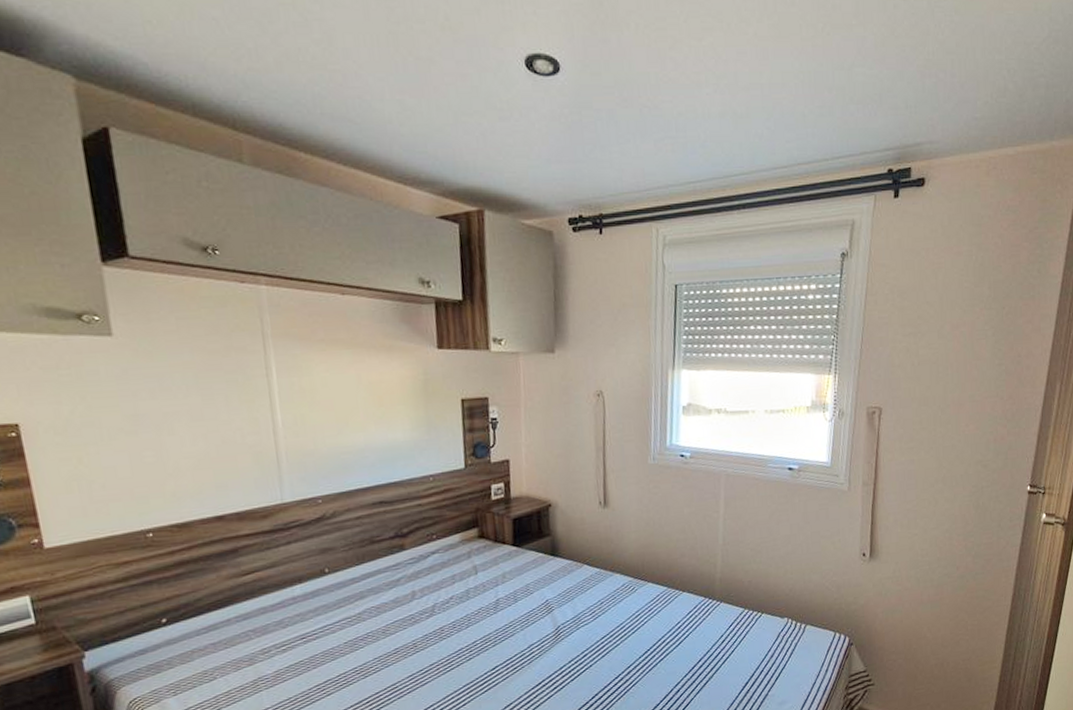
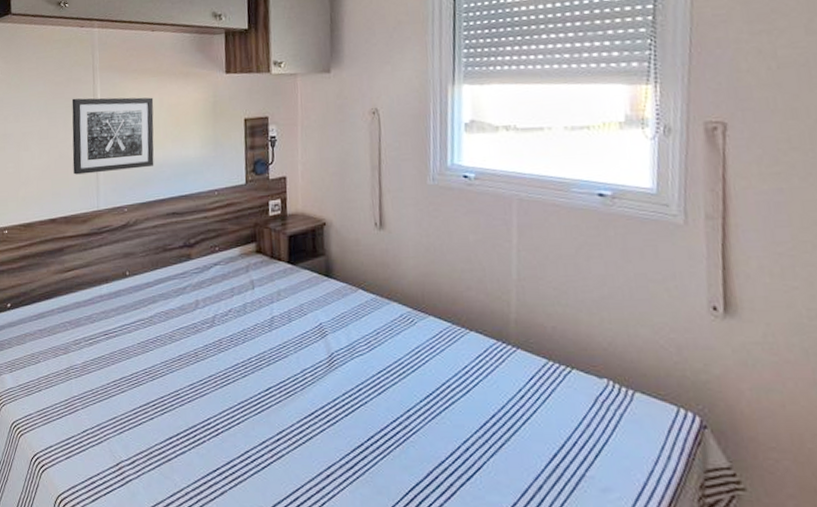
wall art: none [234,371,354,463] -> present [71,97,154,175]

